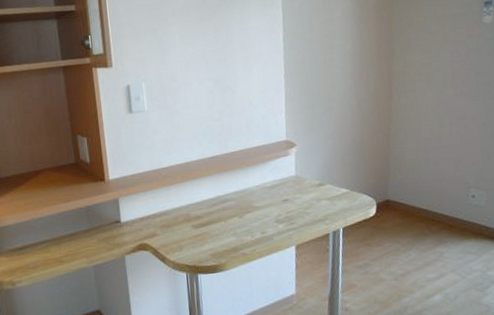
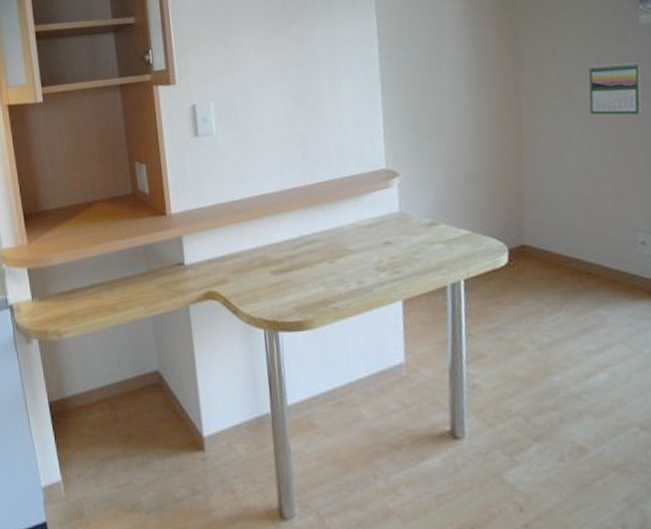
calendar: none [442,55,482,97] -> present [588,62,642,115]

